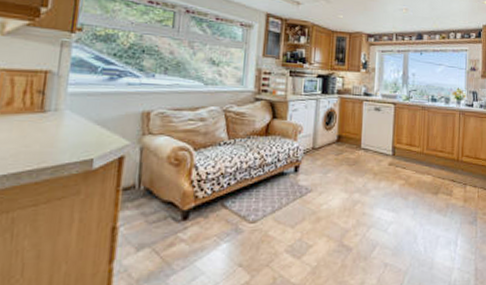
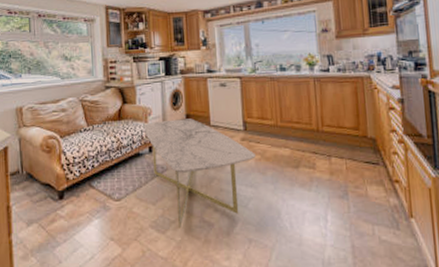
coffee table: none [291,139,400,254] -> present [143,118,256,229]

